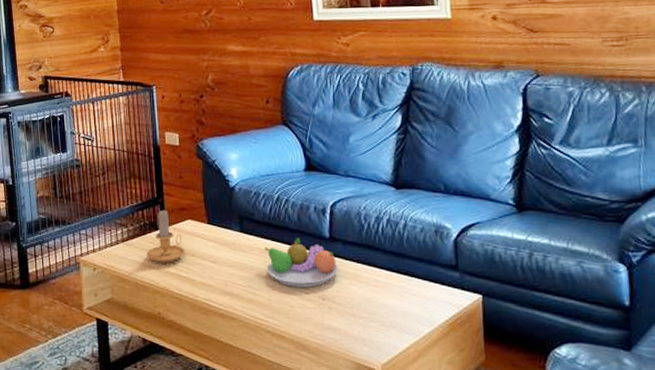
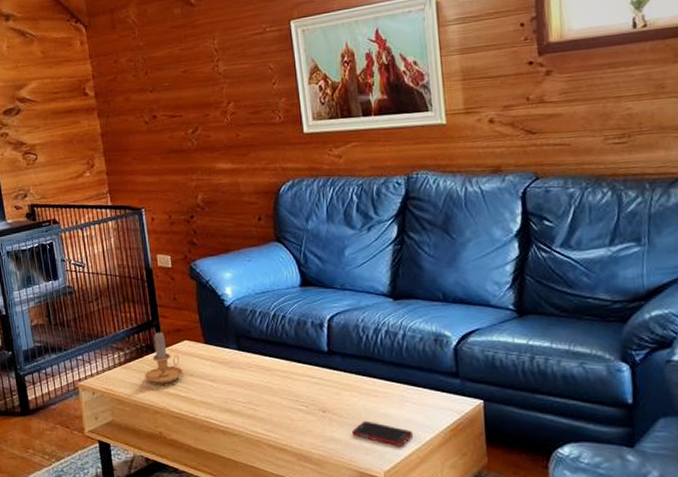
fruit bowl: present [264,238,338,288] -> none [263,353,338,401]
cell phone: none [350,310,412,339] -> present [351,420,414,446]

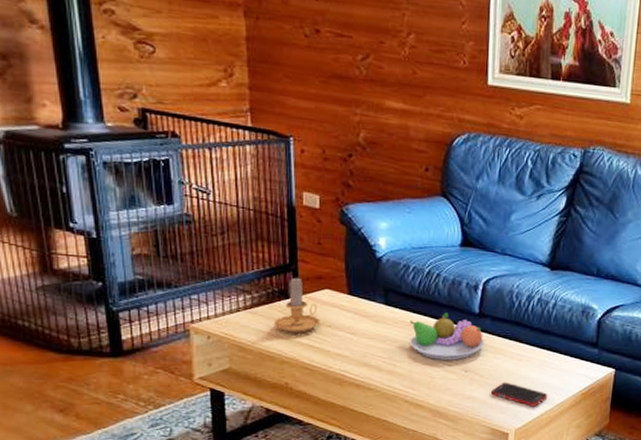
fruit bowl: none [263,353,338,401] -> present [409,312,484,361]

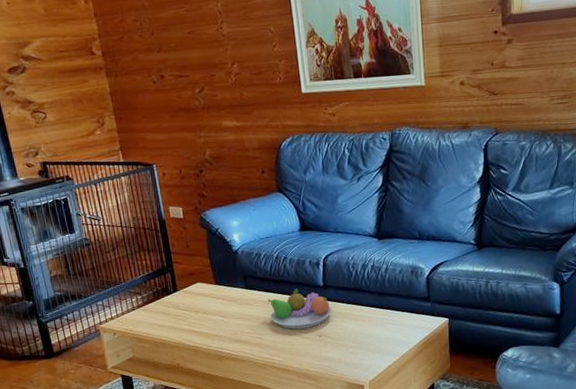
candle: present [274,276,320,333] -> none [161,275,197,322]
cell phone: present [490,382,548,407] -> none [343,341,393,360]

